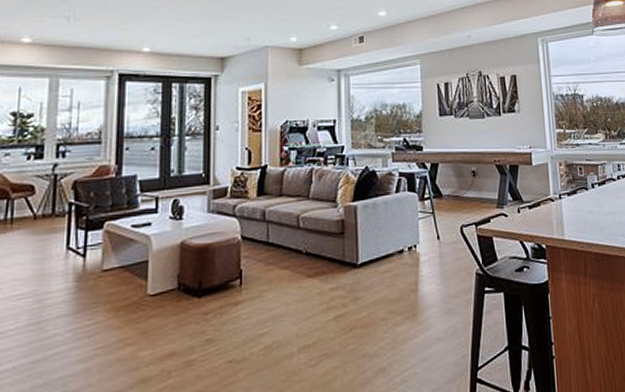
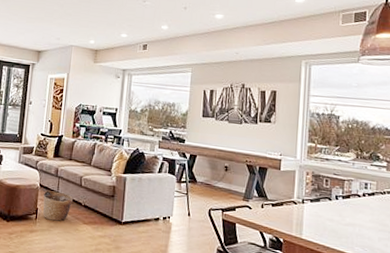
basket: none [247,241,289,283] -> present [42,190,73,221]

